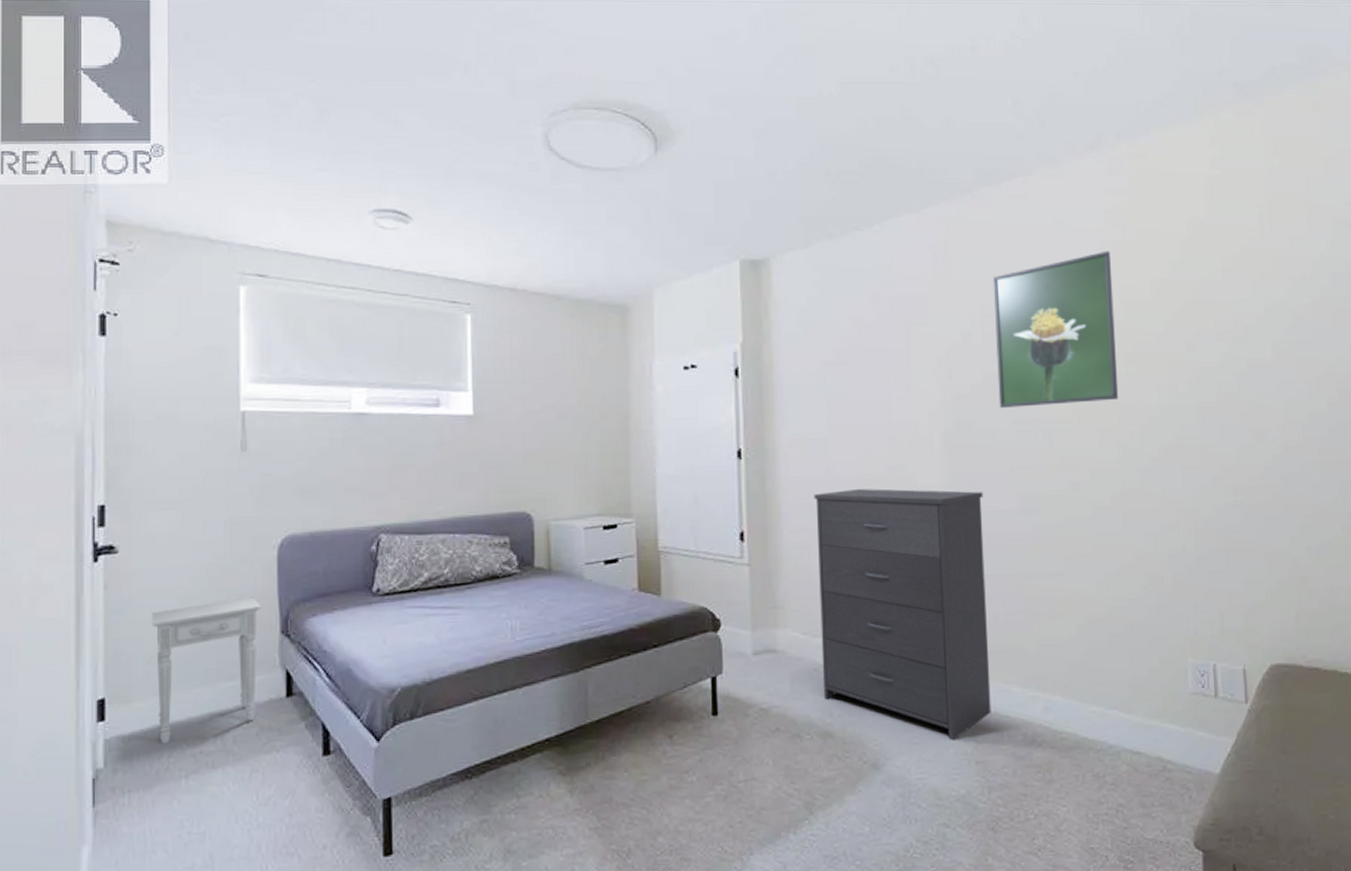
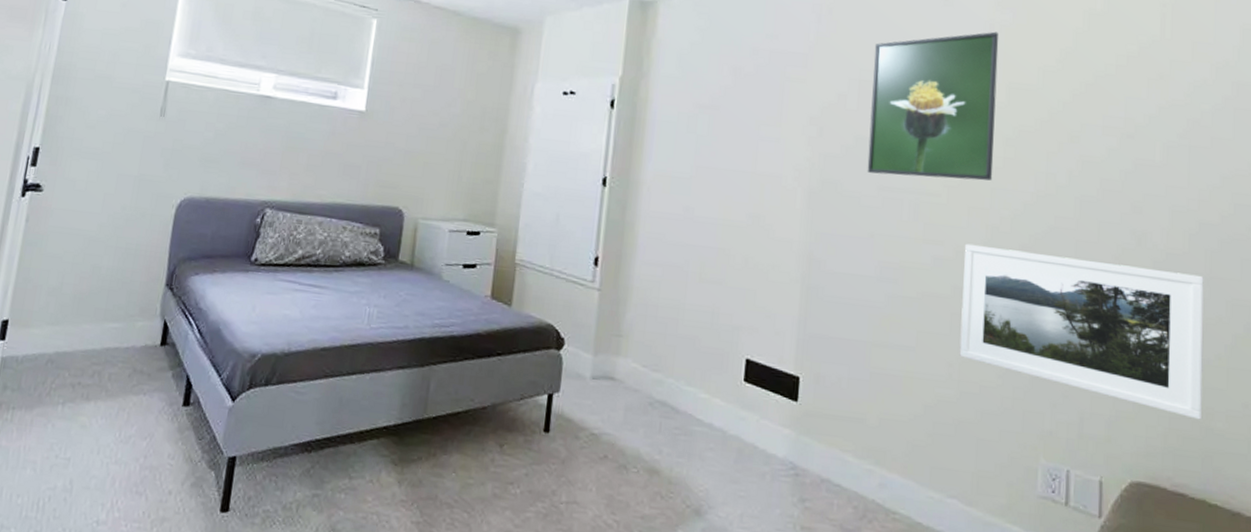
nightstand: present [151,597,262,744] -> none [47,248,154,370]
dresser: present [814,489,991,740] -> none [655,230,840,500]
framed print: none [1099,463,1327,598] -> present [959,243,1204,420]

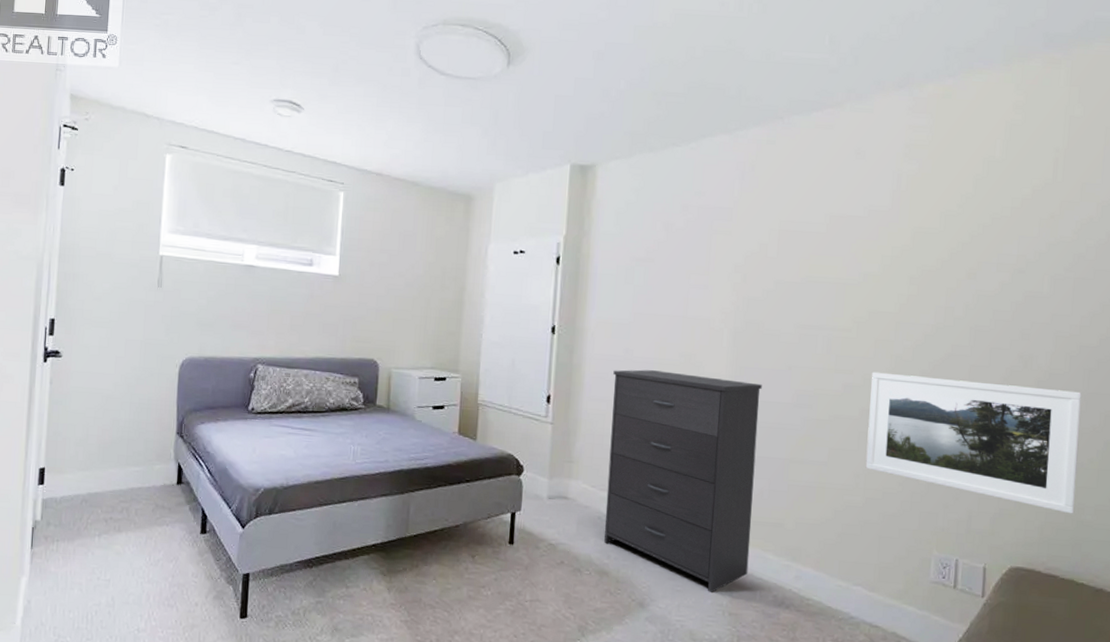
dresser: none [655,230,840,500] -> present [604,369,762,592]
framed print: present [867,31,999,181] -> none [785,181,906,316]

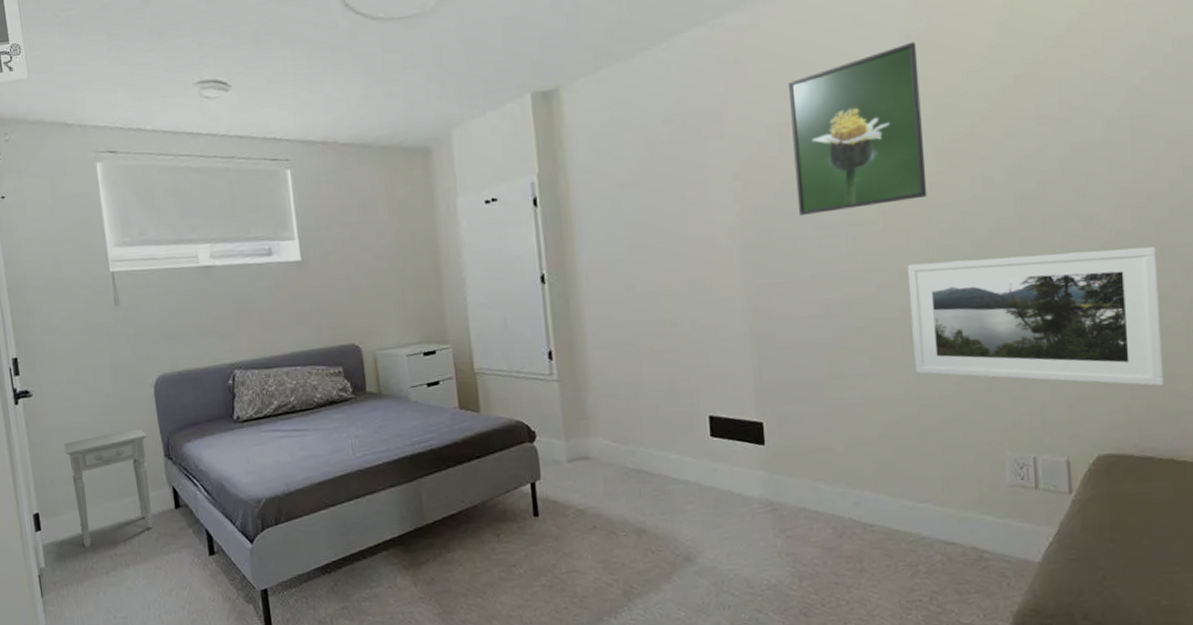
nightstand: none [82,403,164,508] -> present [64,427,153,548]
dresser: present [604,369,762,592] -> none [616,299,800,535]
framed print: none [785,181,906,316] -> present [788,41,928,215]

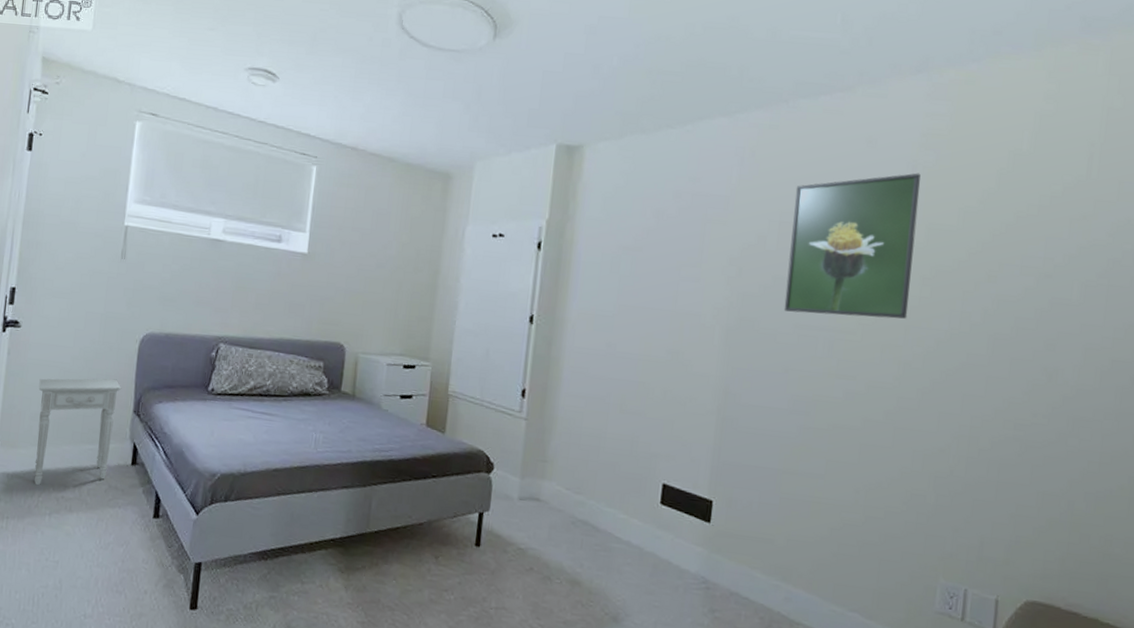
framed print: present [907,246,1164,386] -> none [866,379,1113,546]

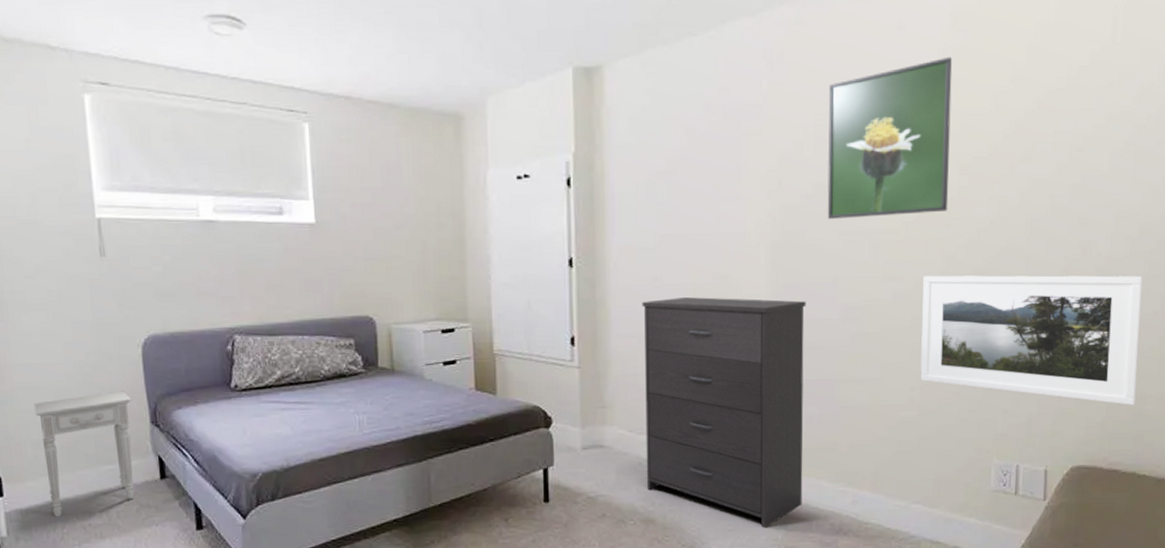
dresser: none [577,365,755,610] -> present [642,297,806,528]
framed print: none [866,379,1113,546] -> present [920,275,1143,406]

